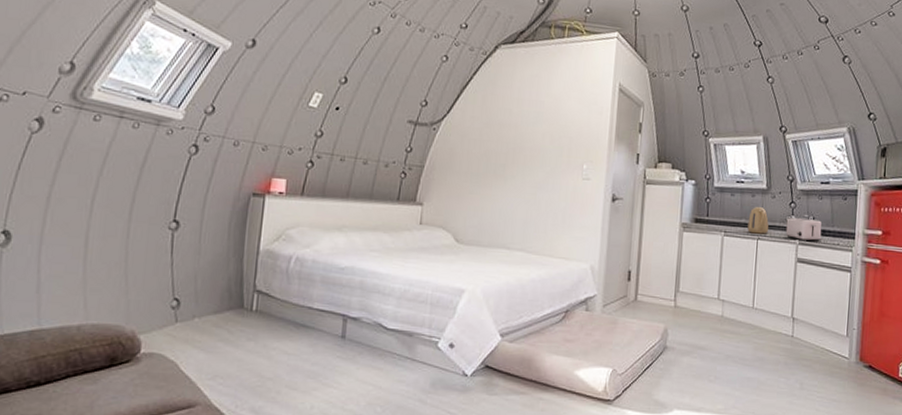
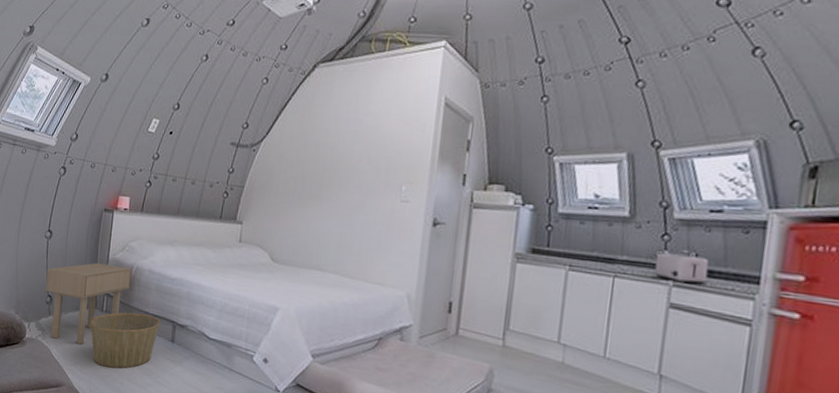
side table: none [170,255,290,353] -> present [46,262,132,345]
basket: none [234,309,328,377] -> present [90,312,161,369]
kettle: present [747,206,769,234] -> none [600,237,631,272]

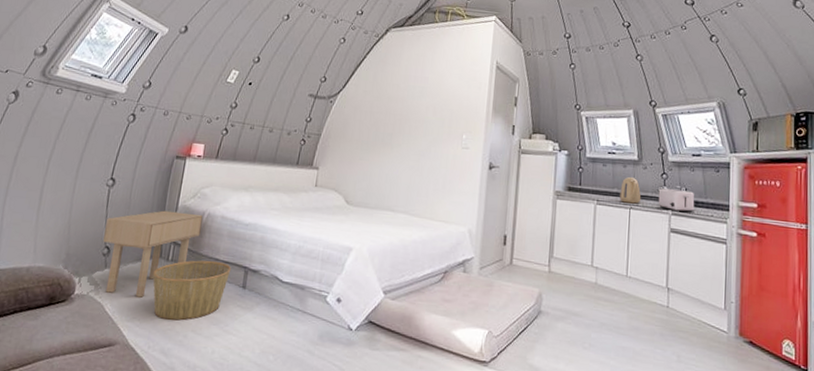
kettle: none [600,237,631,272] -> present [620,176,641,204]

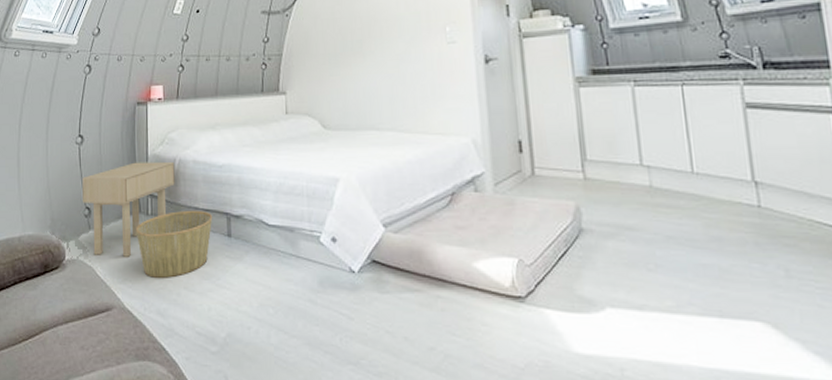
kettle: present [620,176,641,204] -> none [663,43,697,79]
toaster: present [658,188,695,213] -> none [719,49,777,80]

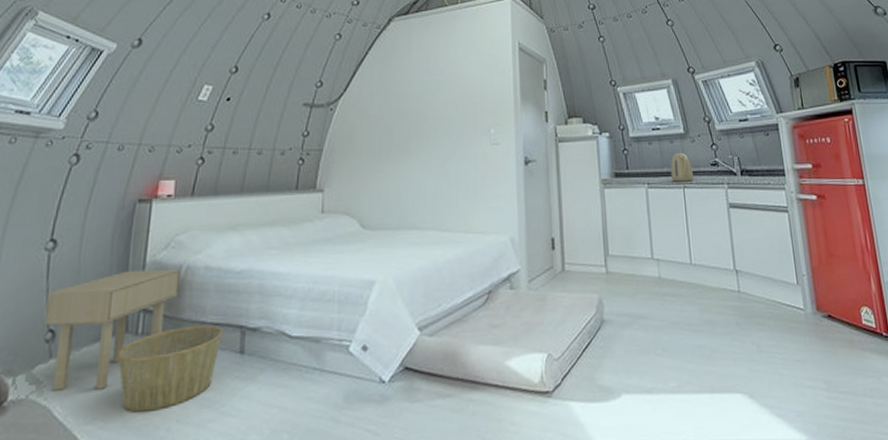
kettle: none [663,43,697,79] -> present [670,152,694,182]

